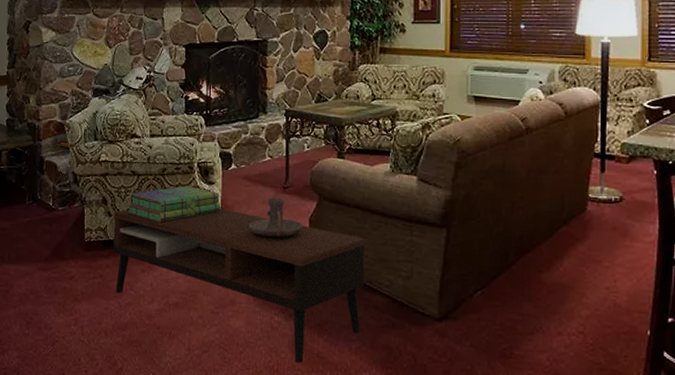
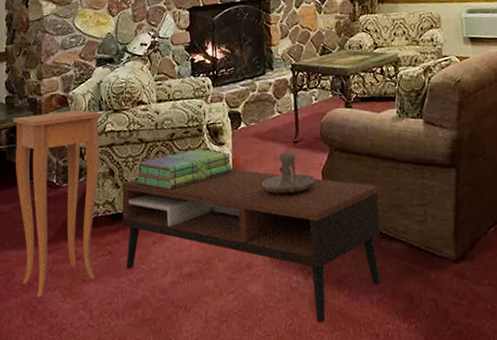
side table: none [13,137,98,309] -> present [12,109,103,297]

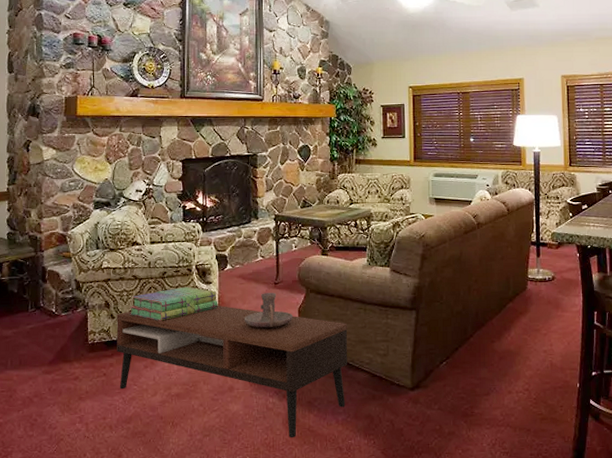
side table: present [12,109,103,297] -> none [14,247,100,411]

